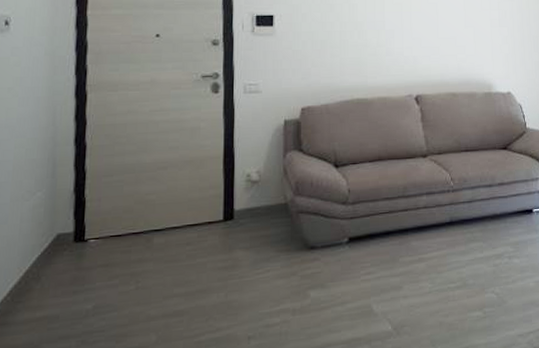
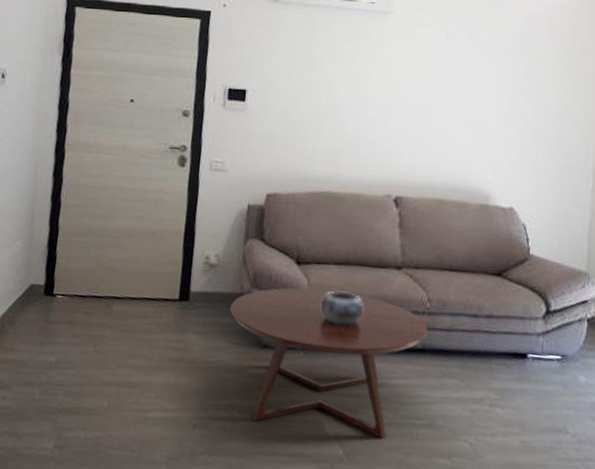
coffee table: none [276,185,453,319] -> present [230,287,427,439]
decorative bowl: none [361,184,397,215] -> present [321,291,362,326]

